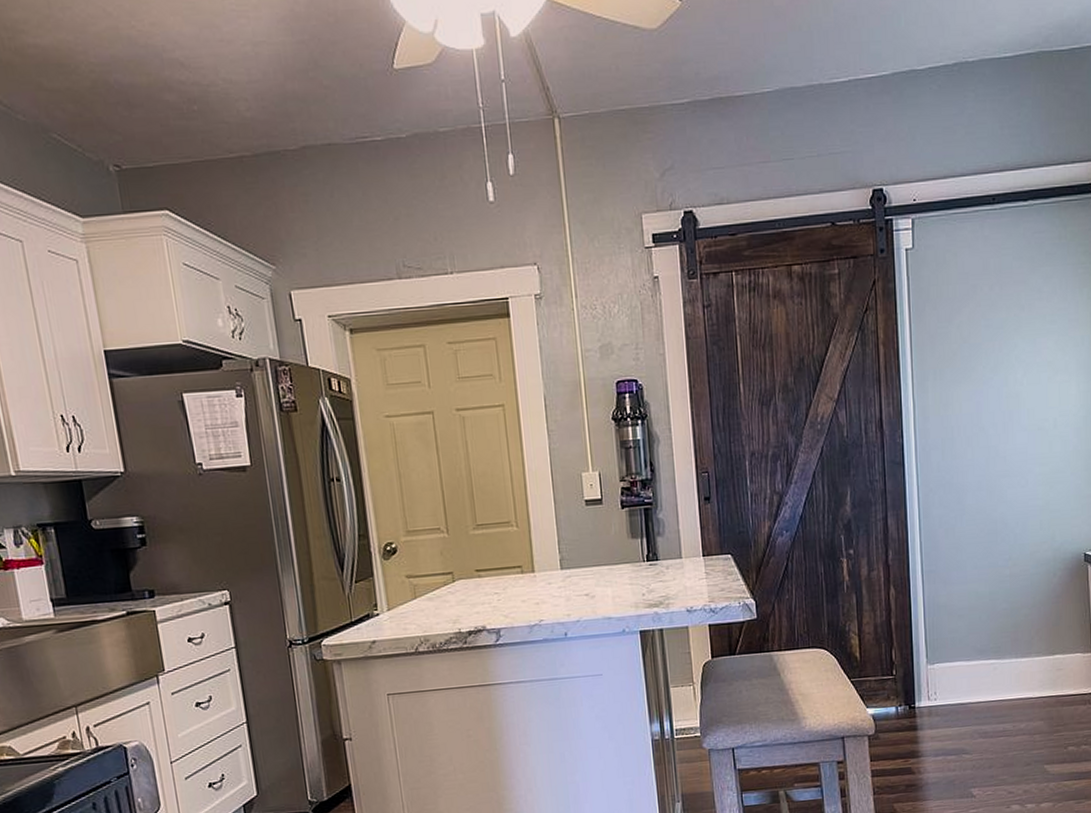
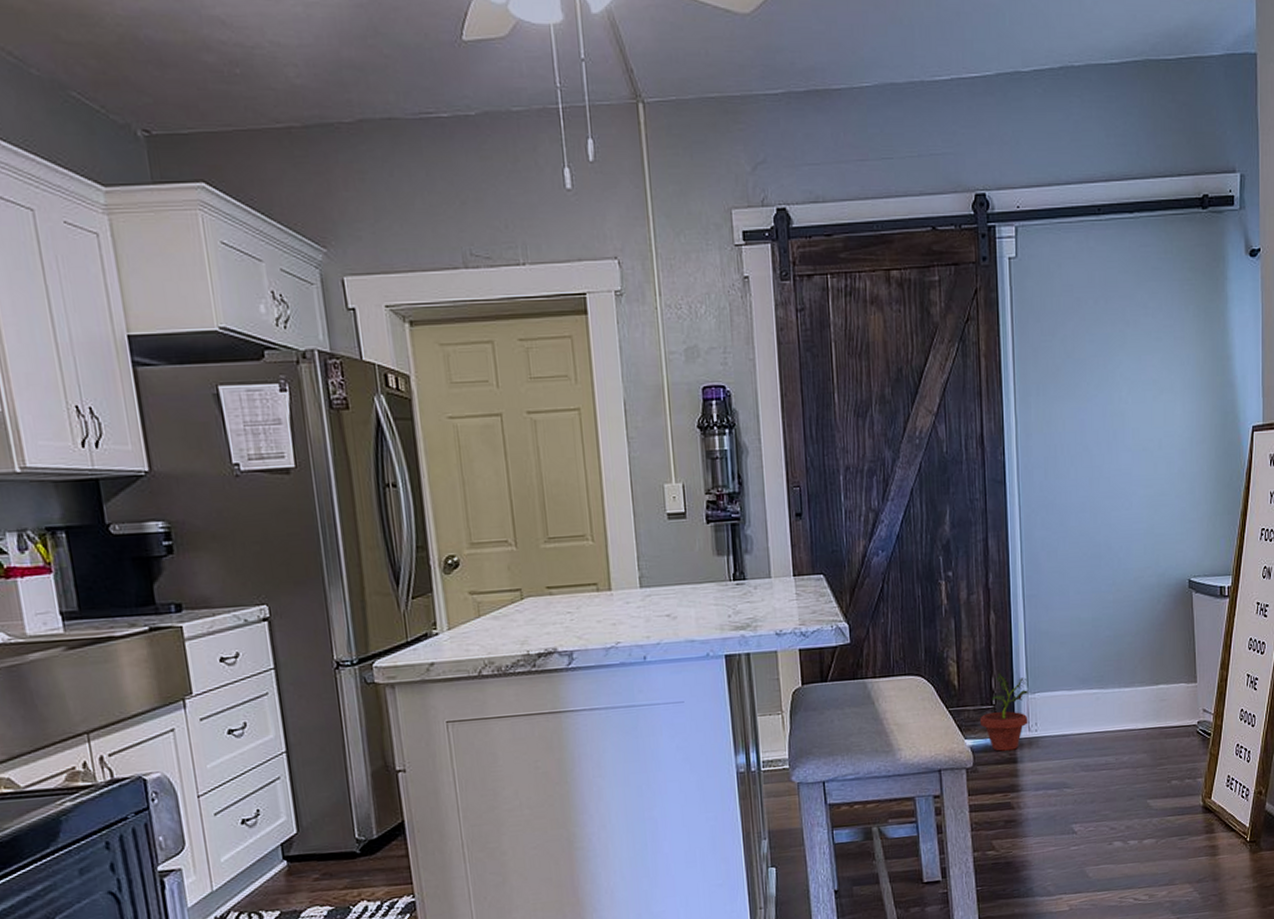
potted plant: none [880,645,928,719] -> present [979,673,1029,751]

